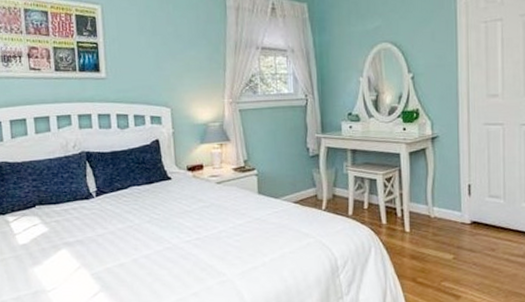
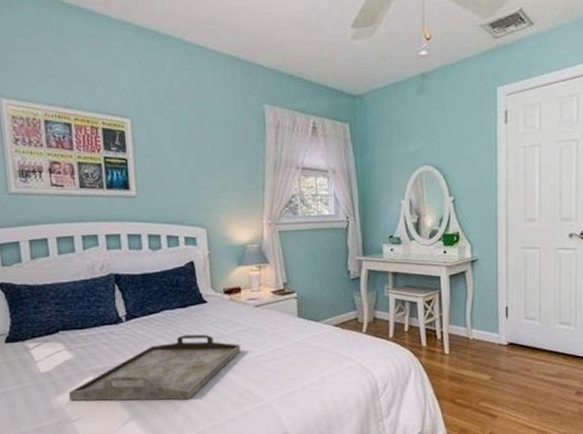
serving tray: none [43,210,204,274] -> present [68,334,241,401]

